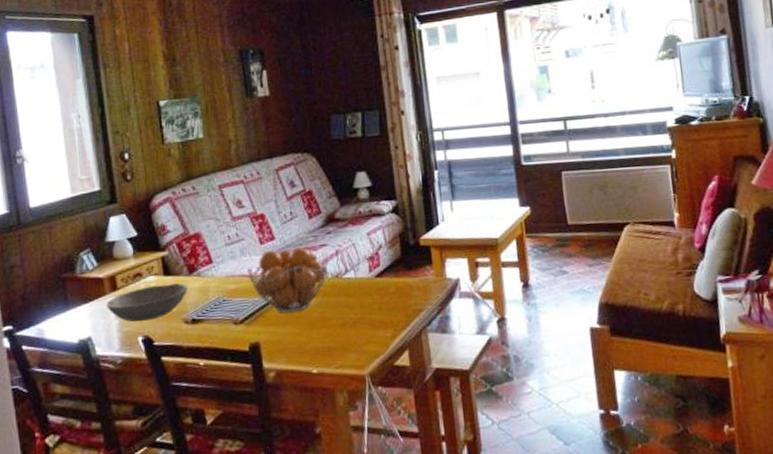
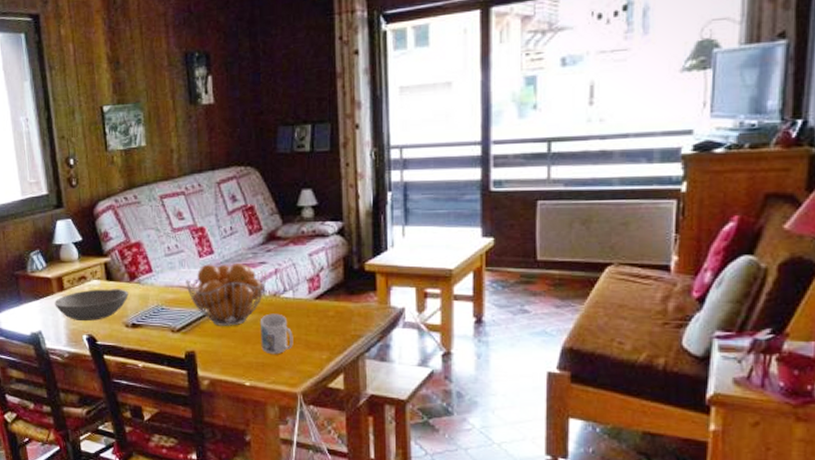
mug: none [323,294,358,338] -> present [259,313,294,355]

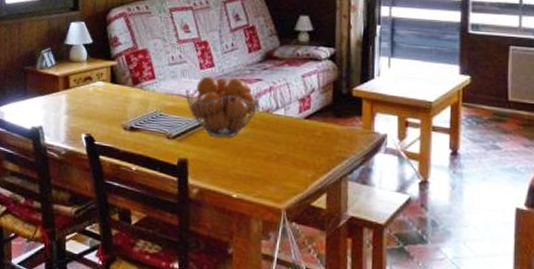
bowl: present [55,289,128,321] -> none [58,90,130,121]
mug: present [259,313,294,355] -> none [251,128,282,169]

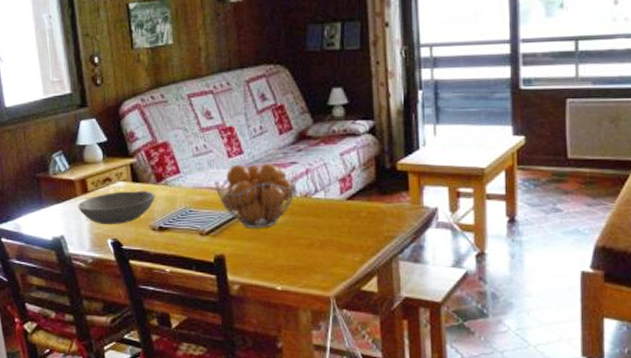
bowl: none [58,90,130,121] -> present [78,191,155,224]

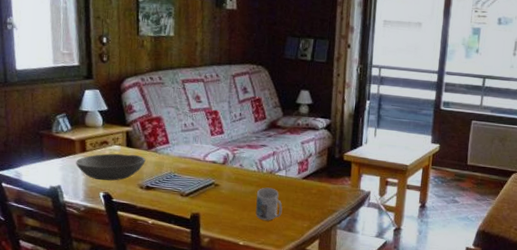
fruit basket: present [213,162,298,228] -> none [196,142,266,195]
mug: none [291,215,326,257] -> present [255,187,283,221]

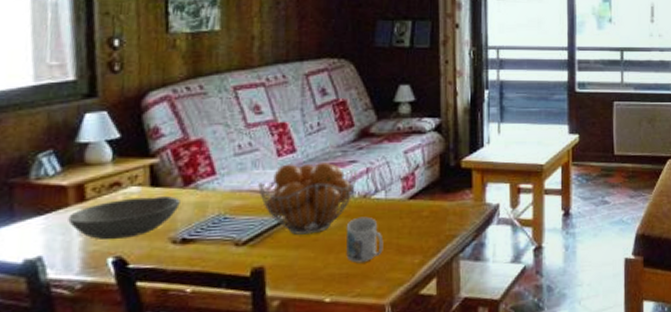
fruit basket: none [196,142,266,195] -> present [257,161,357,235]

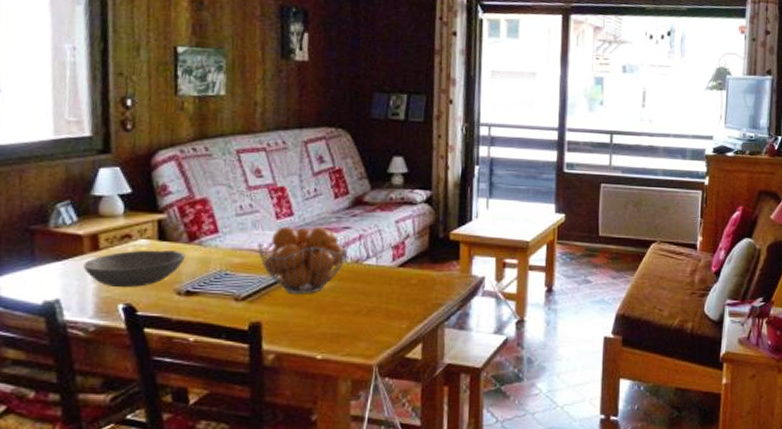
mug: present [346,216,384,264] -> none [337,281,373,325]

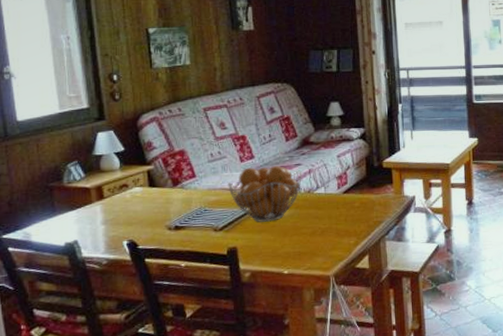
bowl: present [83,250,185,287] -> none [93,194,172,227]

